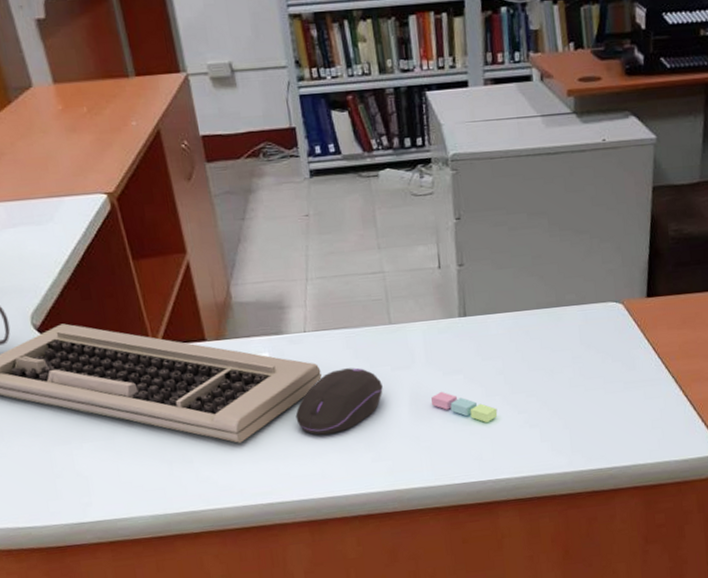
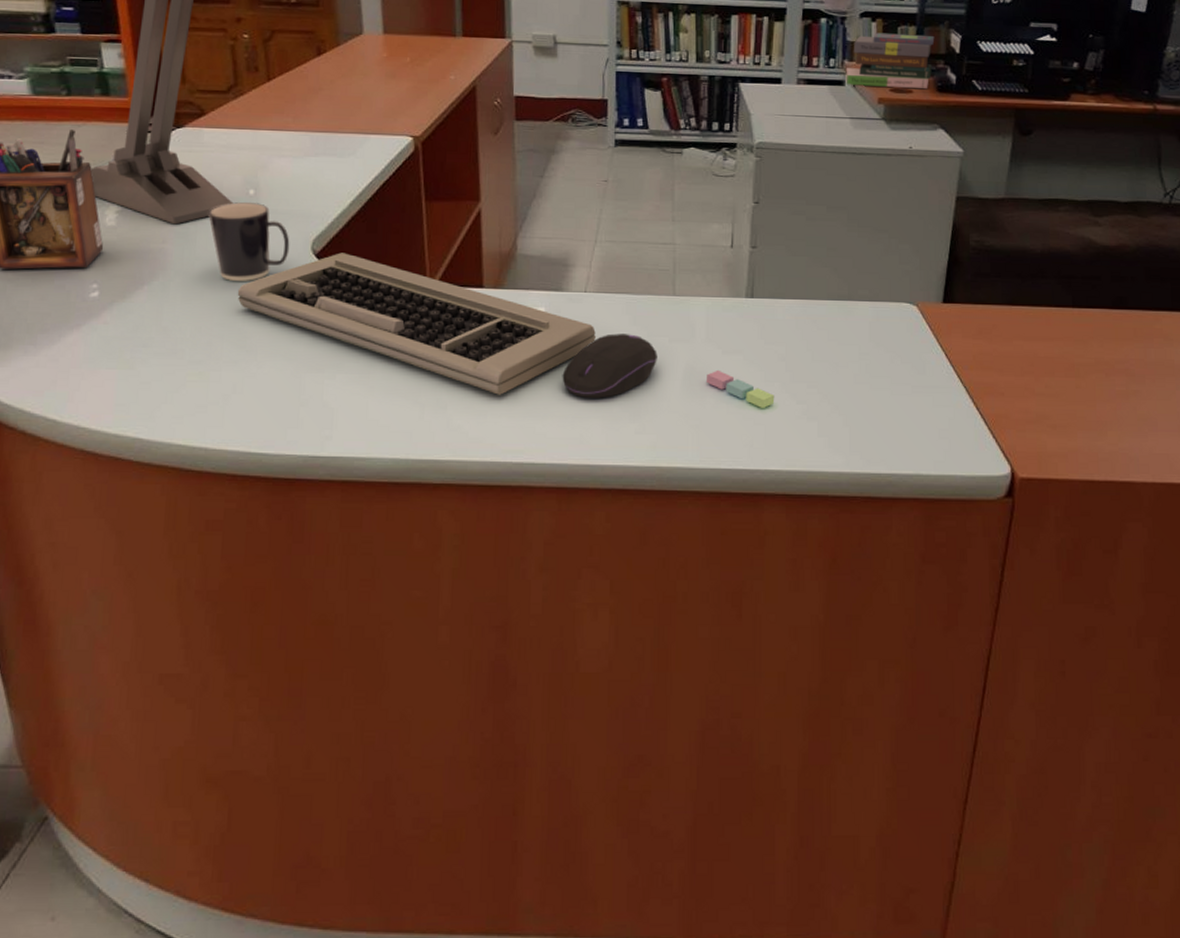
books: none [531,13,619,80] -> present [845,32,935,90]

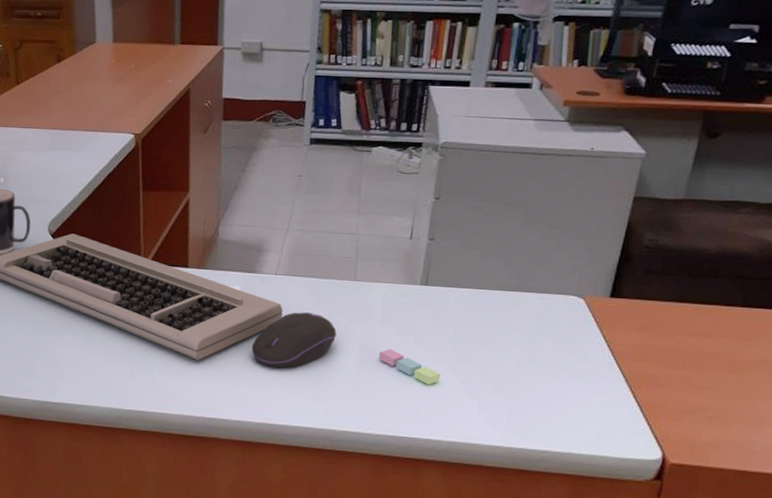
books: present [845,32,935,90] -> none [533,36,628,92]

